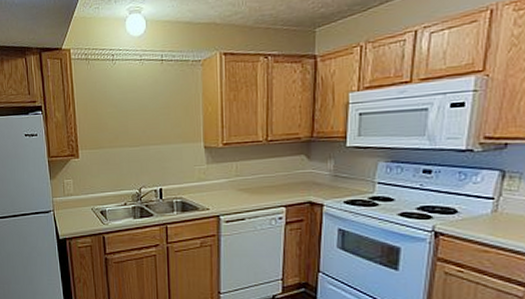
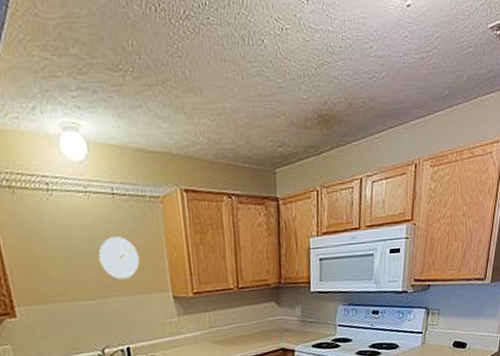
wall clock: none [145,95,178,131] -> present [98,236,140,280]

